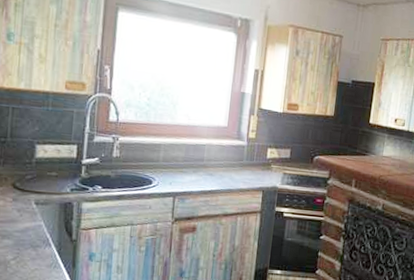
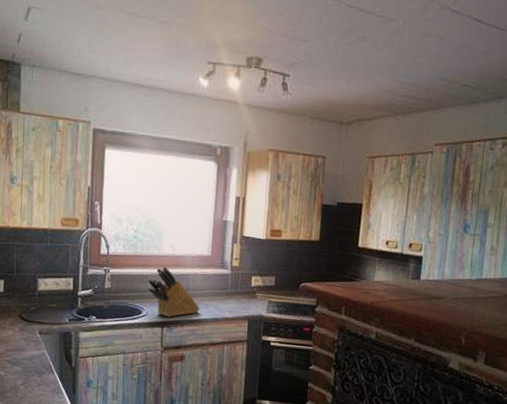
knife block: none [160,136,214,188] -> present [147,266,200,317]

